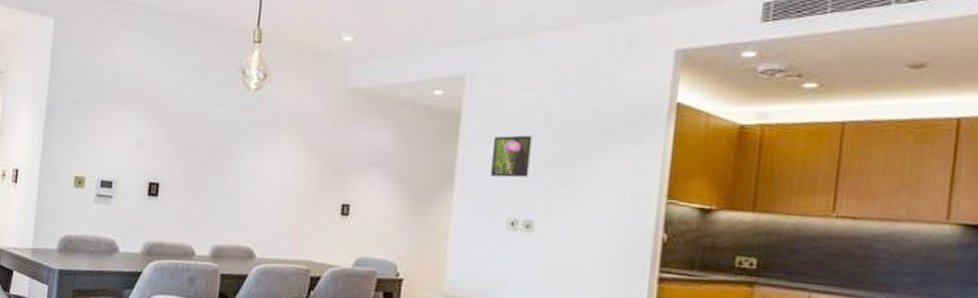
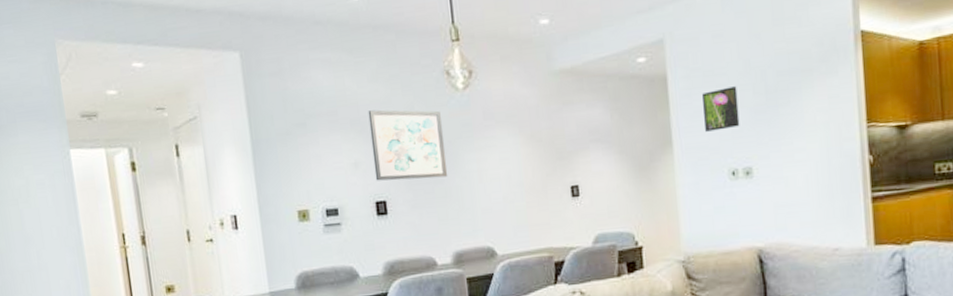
wall art: none [154,94,230,171] -> present [368,109,448,181]

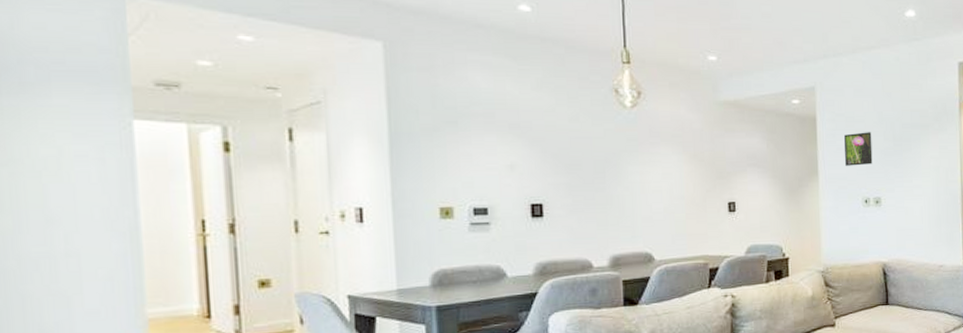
wall art: present [368,109,448,181] -> none [529,117,610,186]

